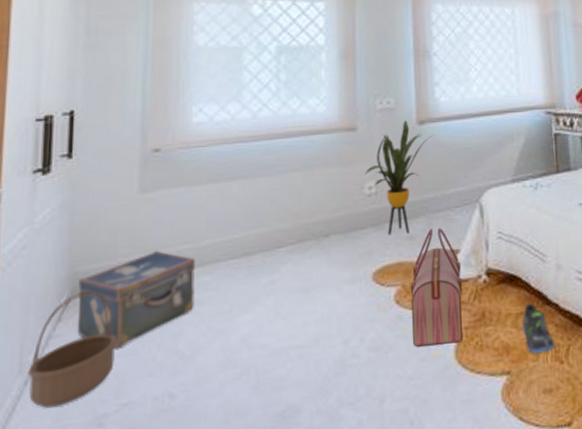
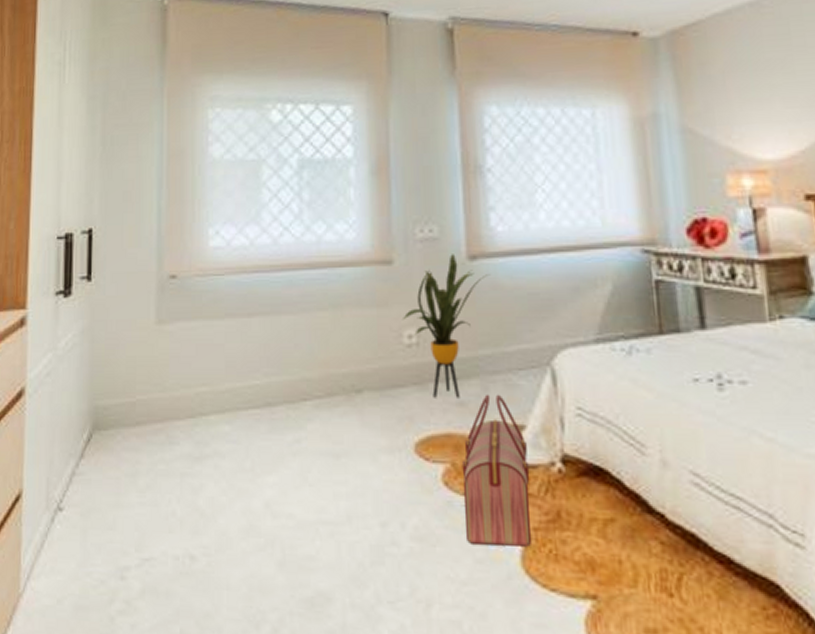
basket: present [27,290,118,408] -> none [53,427,138,550]
suitcase: present [77,250,196,348] -> none [98,390,215,495]
running shoe: present [522,303,556,354] -> none [612,507,662,579]

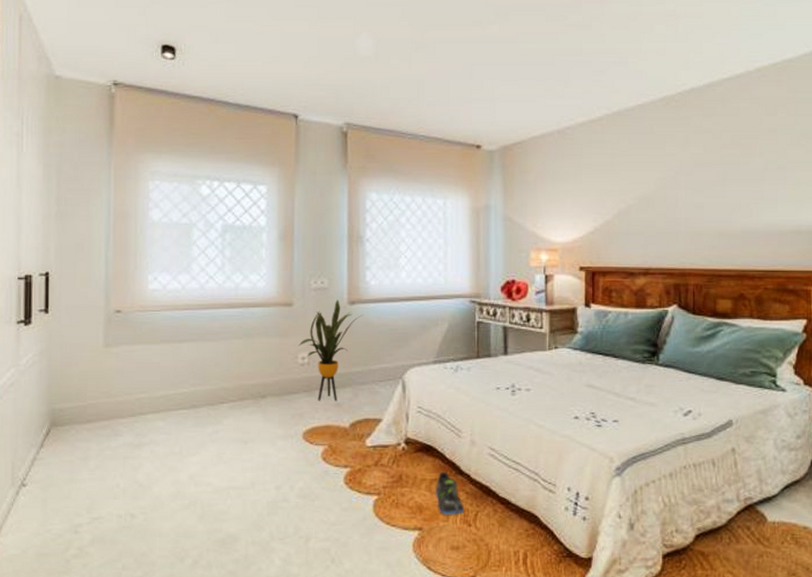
handbag: present [461,394,531,547] -> none [336,398,383,499]
running shoe: none [612,507,662,579] -> present [435,471,465,516]

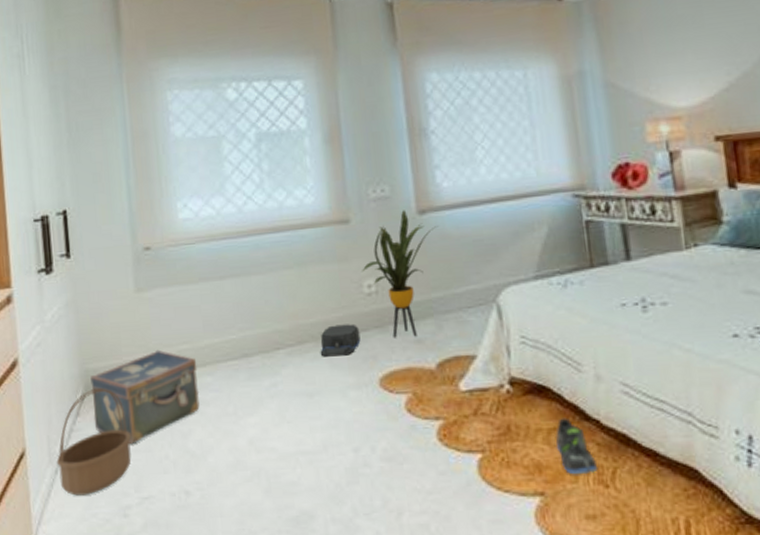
basket: none [18,424,89,514] -> present [56,387,132,496]
suitcase: none [56,396,152,473] -> present [90,349,200,444]
robot vacuum: none [257,387,291,412] -> present [320,323,361,357]

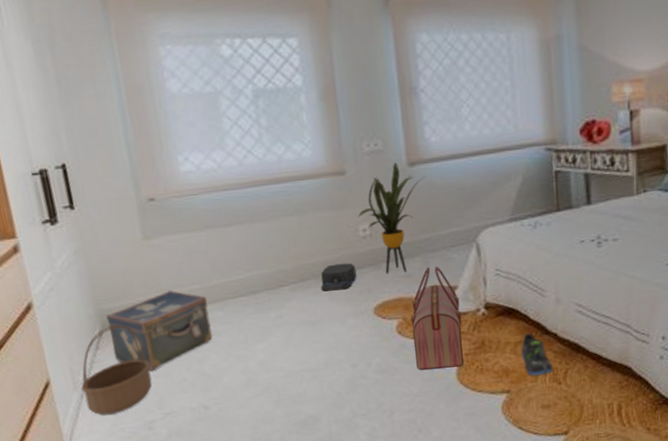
handbag: none [422,330,486,459] -> present [410,266,464,370]

